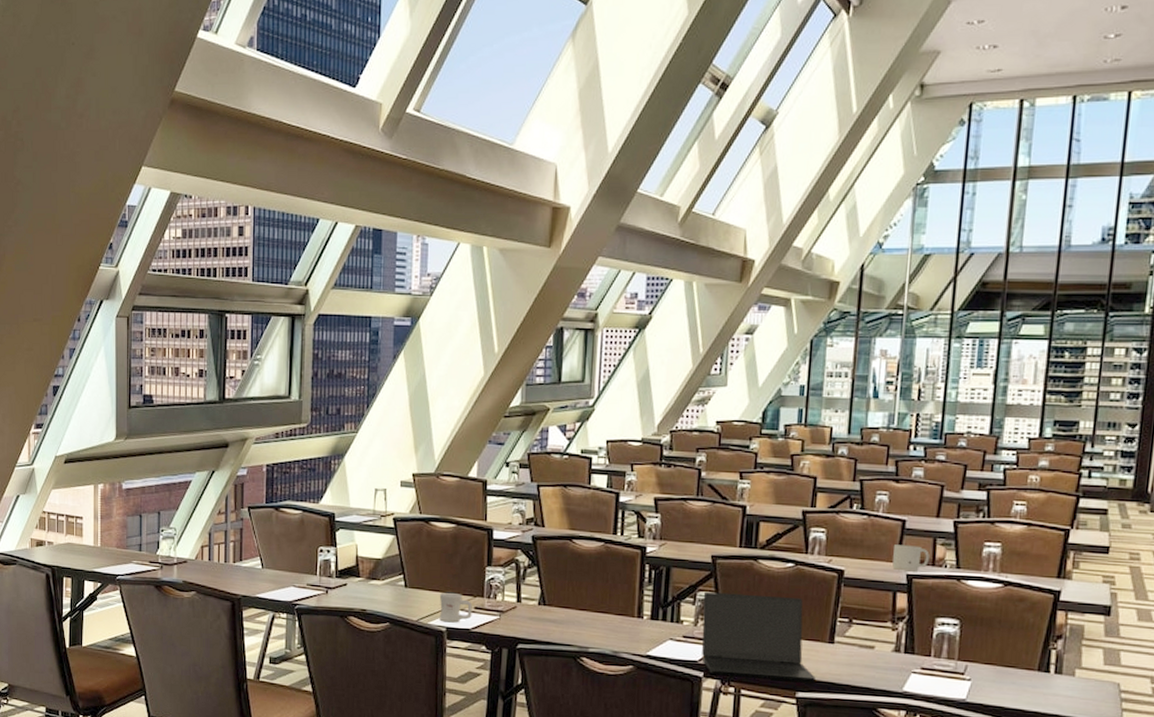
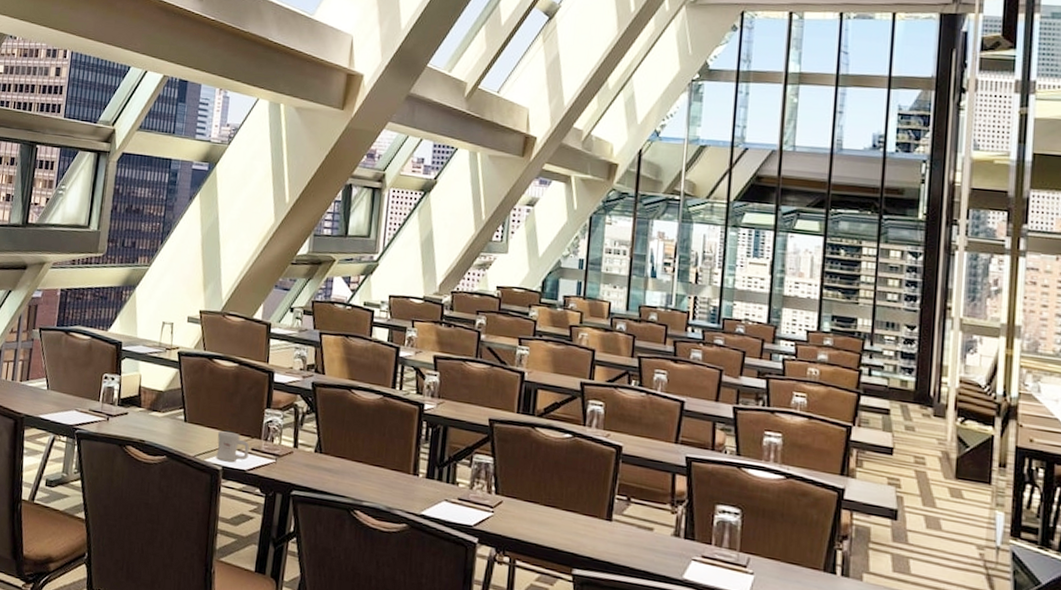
laptop: present [701,591,816,682] -> none [476,455,593,560]
mug: present [892,544,930,572] -> none [671,425,709,455]

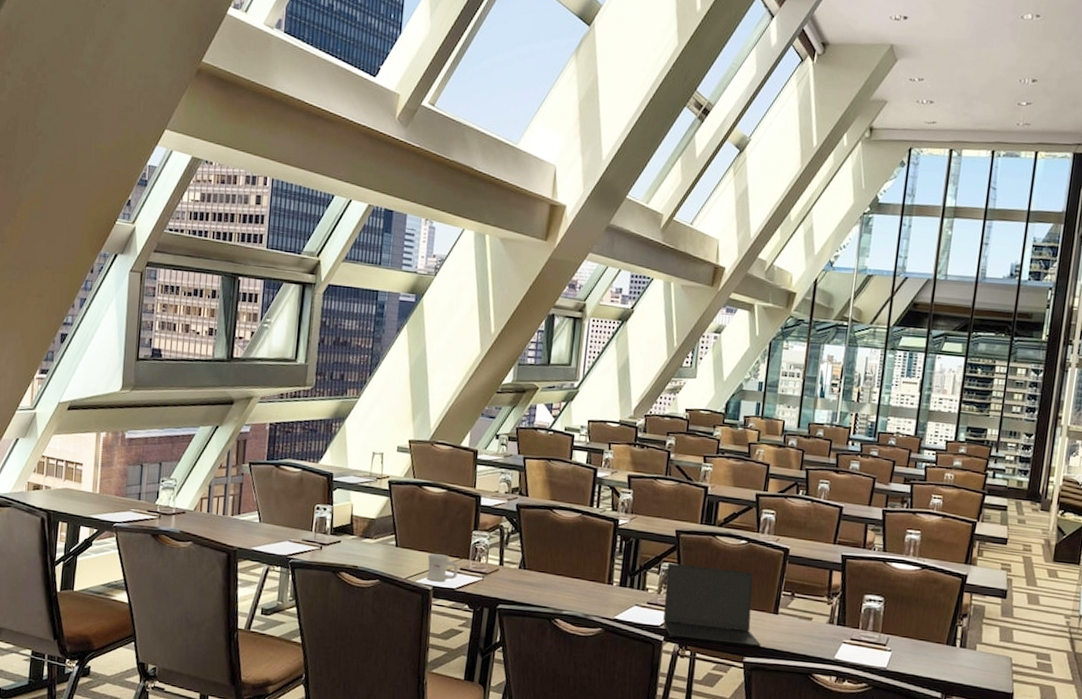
laptop: none [476,455,593,560] -> present [663,563,761,649]

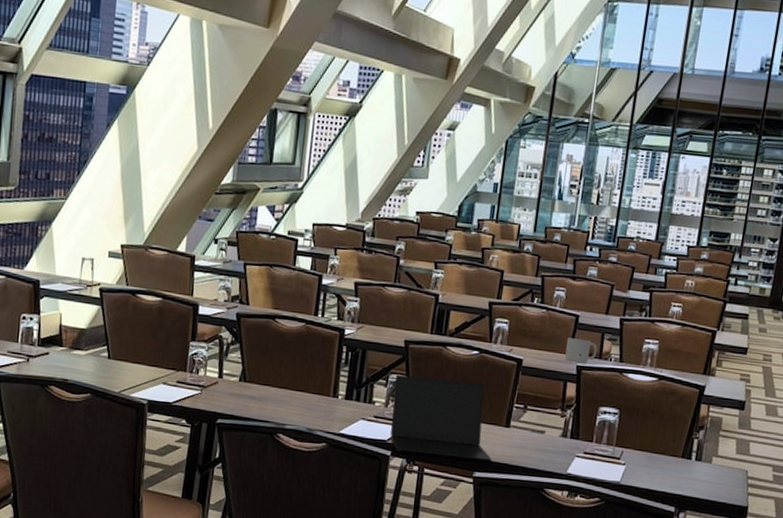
mug: present [426,553,458,582] -> none [141,365,175,396]
mug: none [830,528,862,553] -> present [565,338,598,364]

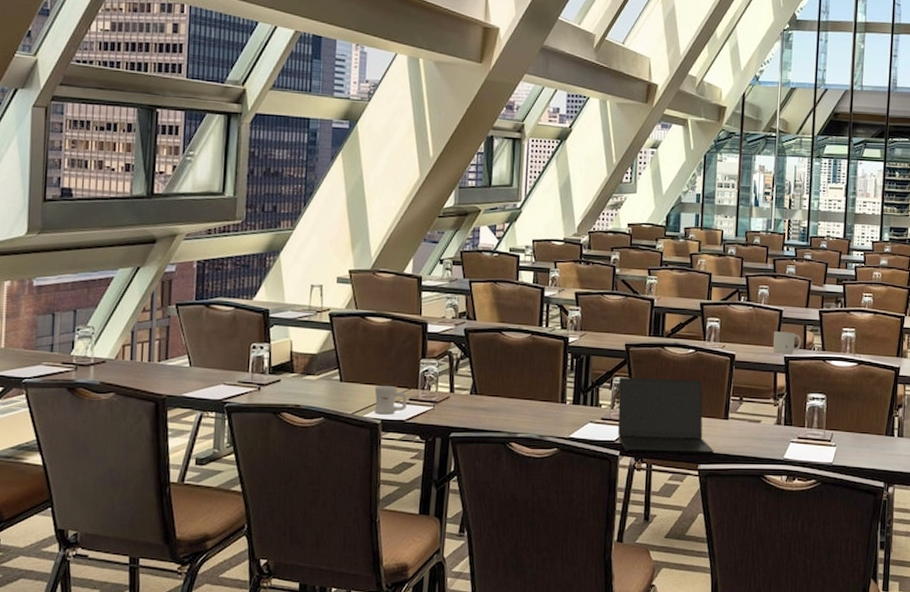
mug: none [141,365,175,396] -> present [374,385,407,415]

